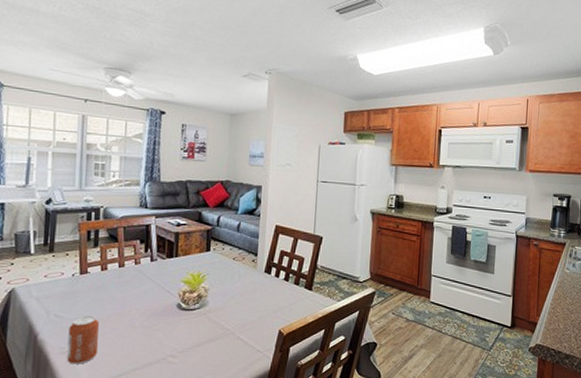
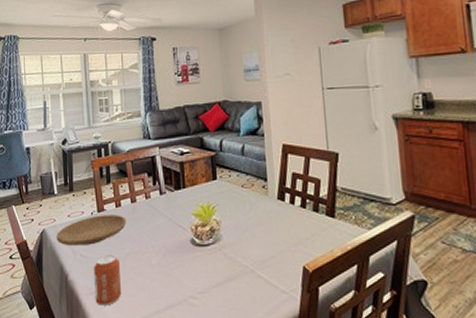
plate: none [28,277,112,306] -> present [56,215,127,245]

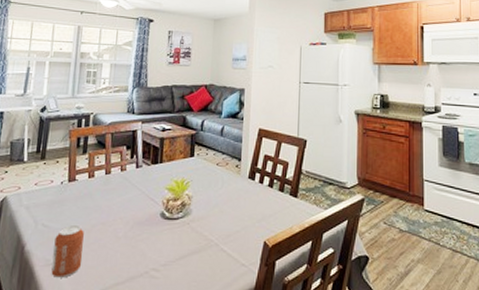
plate: present [56,215,127,245] -> none [18,185,98,215]

